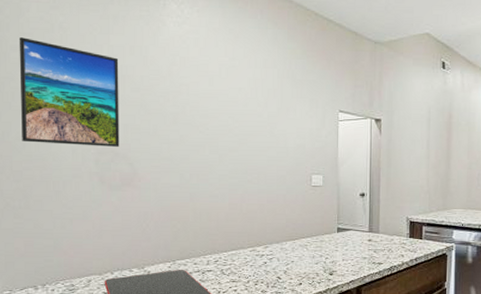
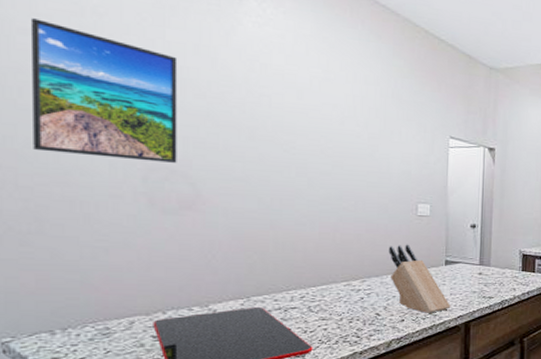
knife block: none [287,213,343,278] -> present [388,244,451,313]

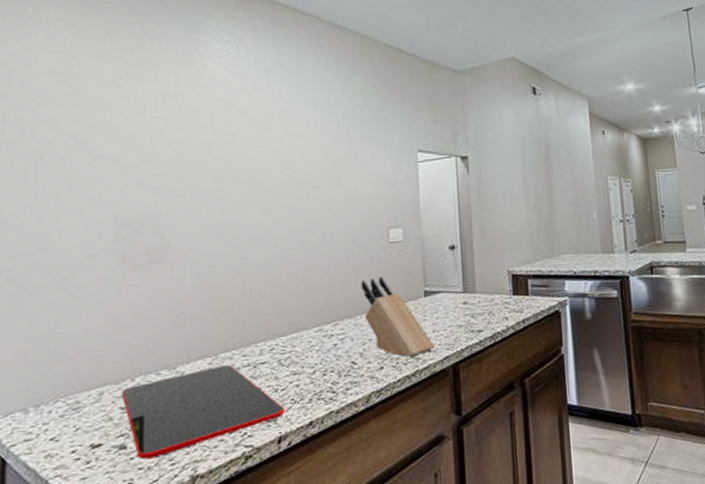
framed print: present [30,18,178,163] -> none [19,93,149,219]

